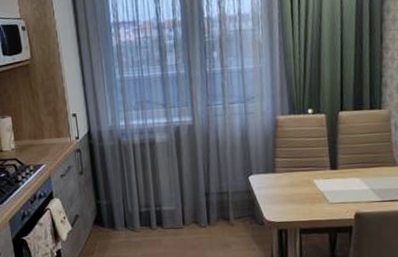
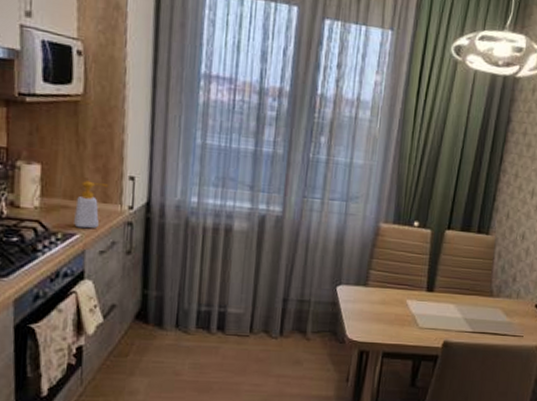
soap bottle: none [38,123,59,160] -> present [74,181,109,229]

